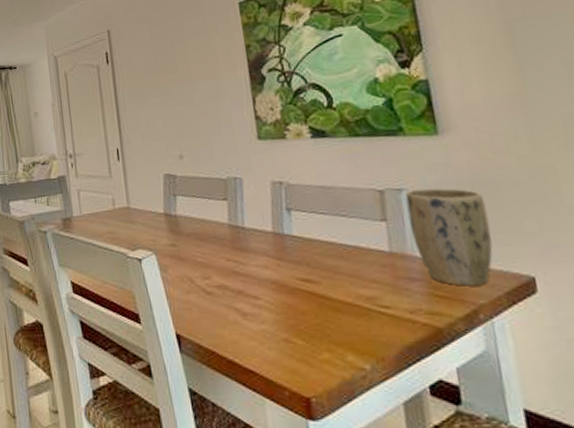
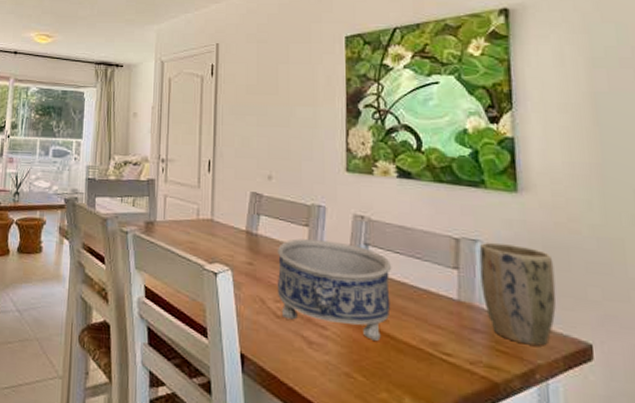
decorative bowl: none [198,211,322,303] -> present [276,239,392,341]

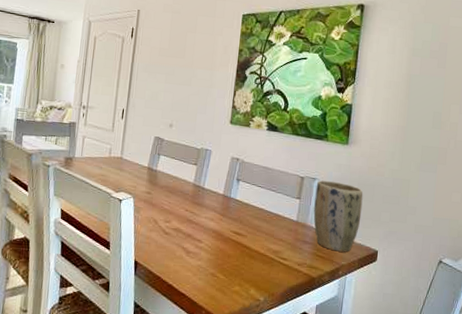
decorative bowl: present [276,239,392,341] -> none [167,174,255,250]

